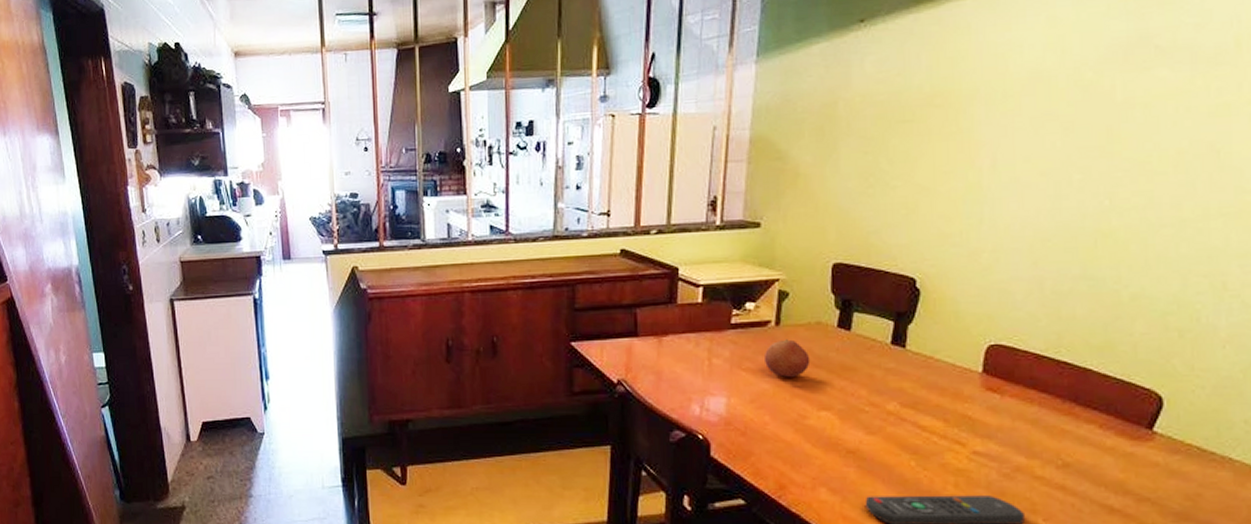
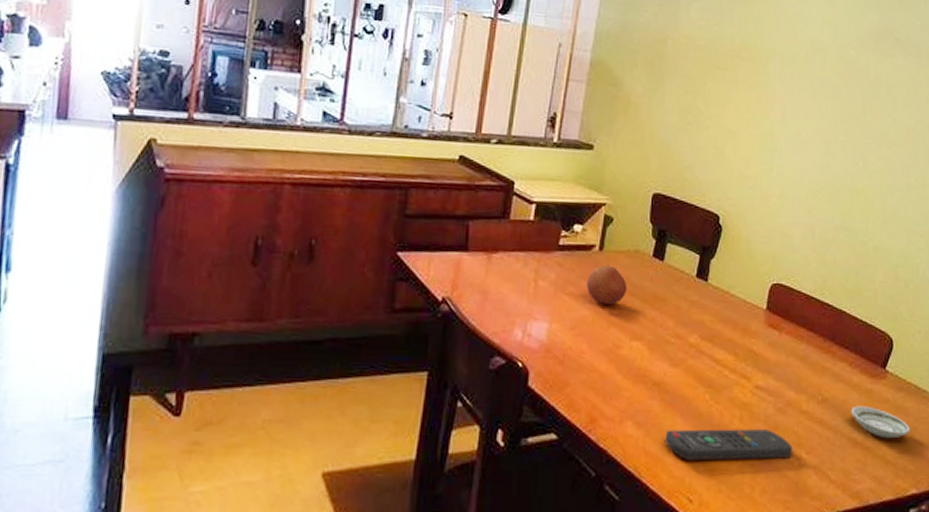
saucer: none [1104,470,1192,506] -> present [851,406,910,439]

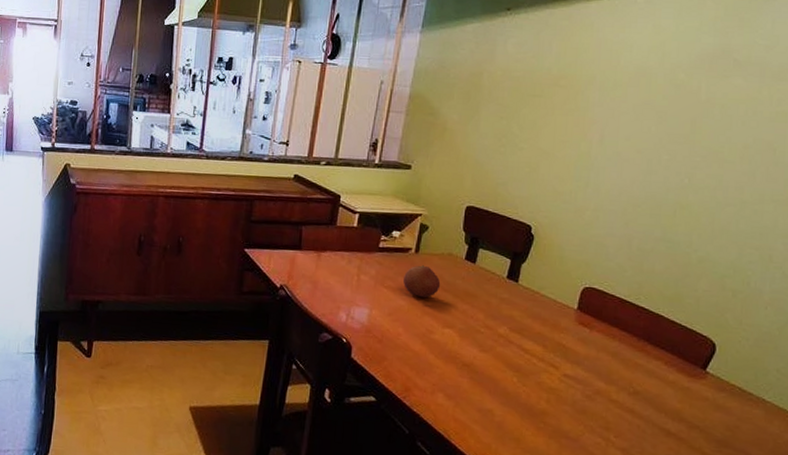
remote control: present [665,429,792,460] -> none [473,403,600,439]
saucer: present [851,406,910,439] -> none [665,400,732,434]

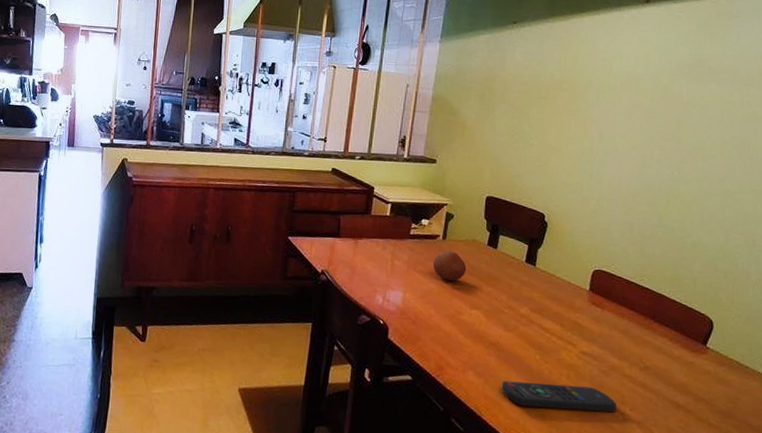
remote control: none [473,403,600,439] -> present [501,380,616,413]

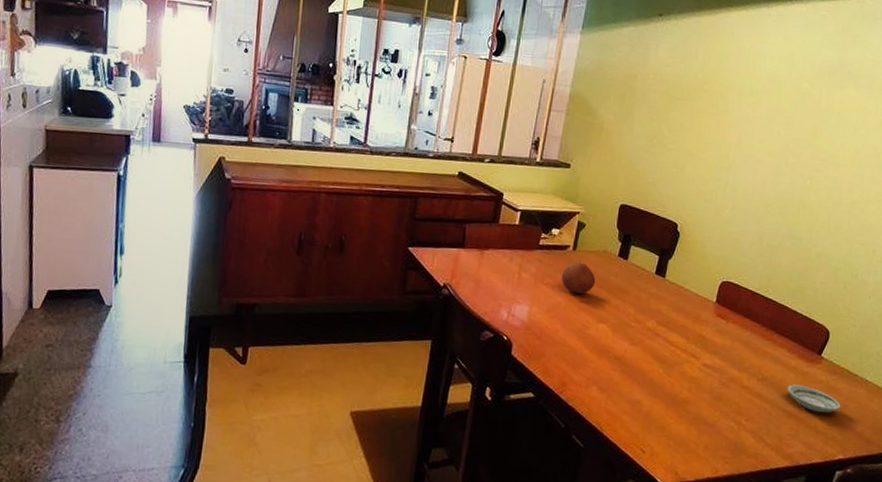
remote control: present [501,380,616,413] -> none [623,395,733,424]
saucer: none [673,374,733,405] -> present [787,384,841,413]

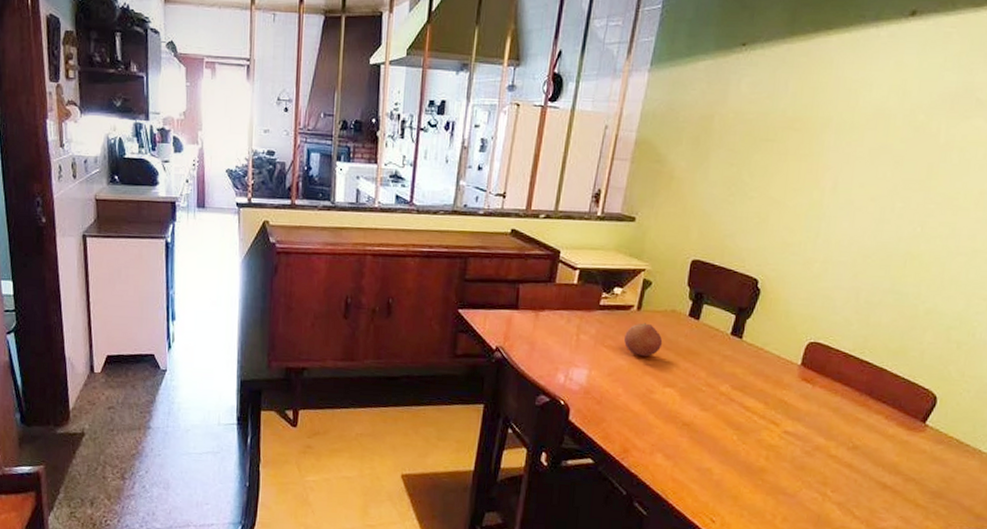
saucer: present [787,384,841,413] -> none [883,454,947,486]

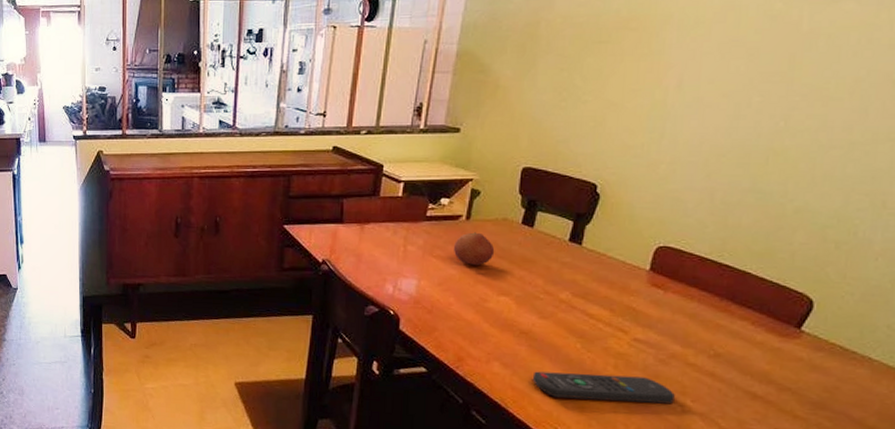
remote control: none [691,463,817,495] -> present [532,371,675,405]

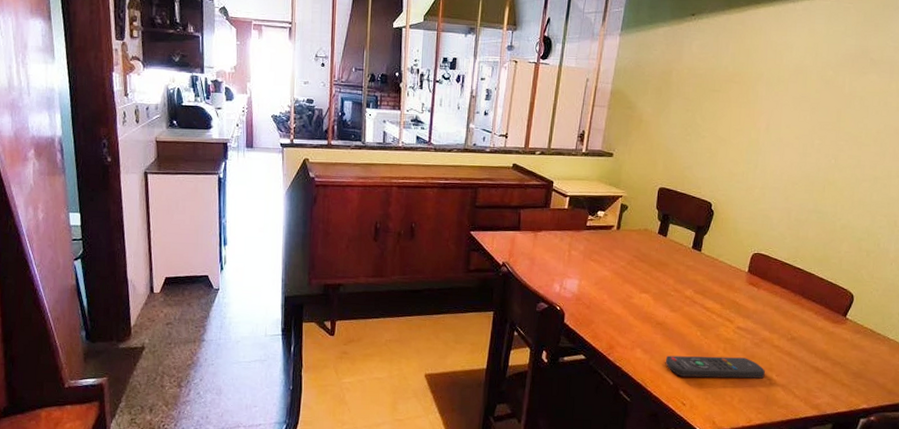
fruit: present [453,232,495,265] -> none [606,240,638,268]

